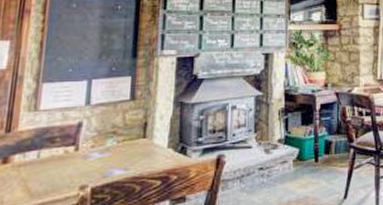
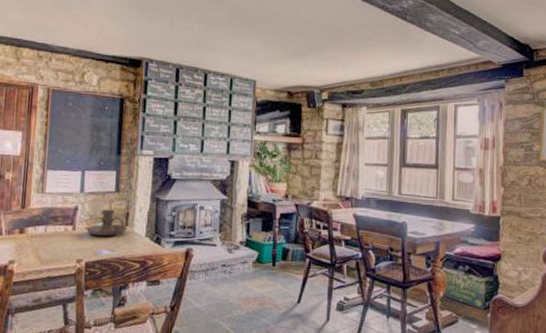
candle holder: none [92,120,146,155] -> present [86,209,128,237]

